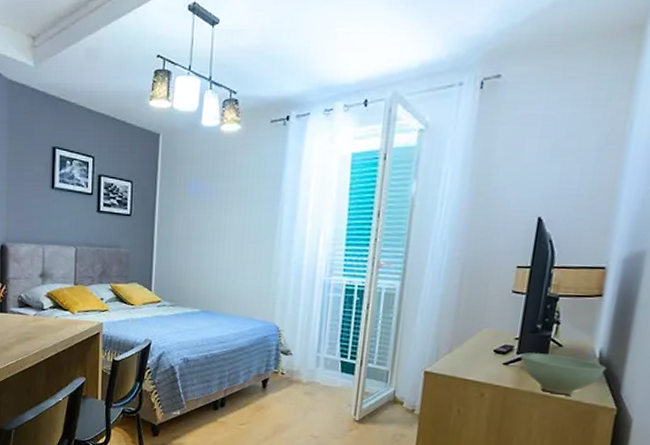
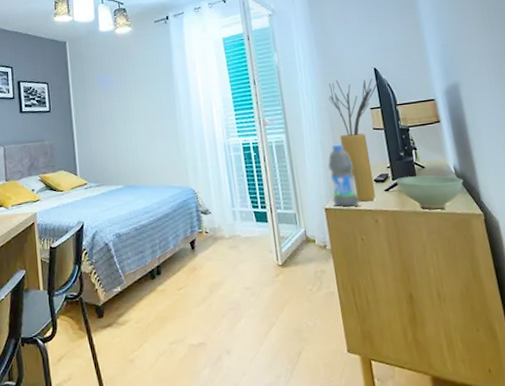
water bottle: none [436,302,474,376] -> present [328,144,359,208]
vase: none [465,226,541,373] -> present [328,78,380,202]

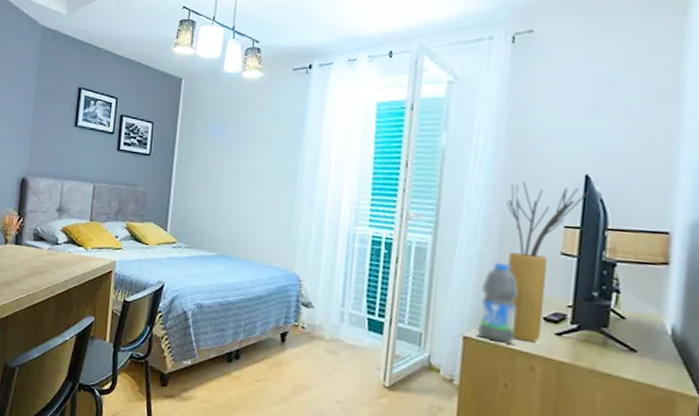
bowl: present [395,175,464,210] -> none [575,322,682,377]

